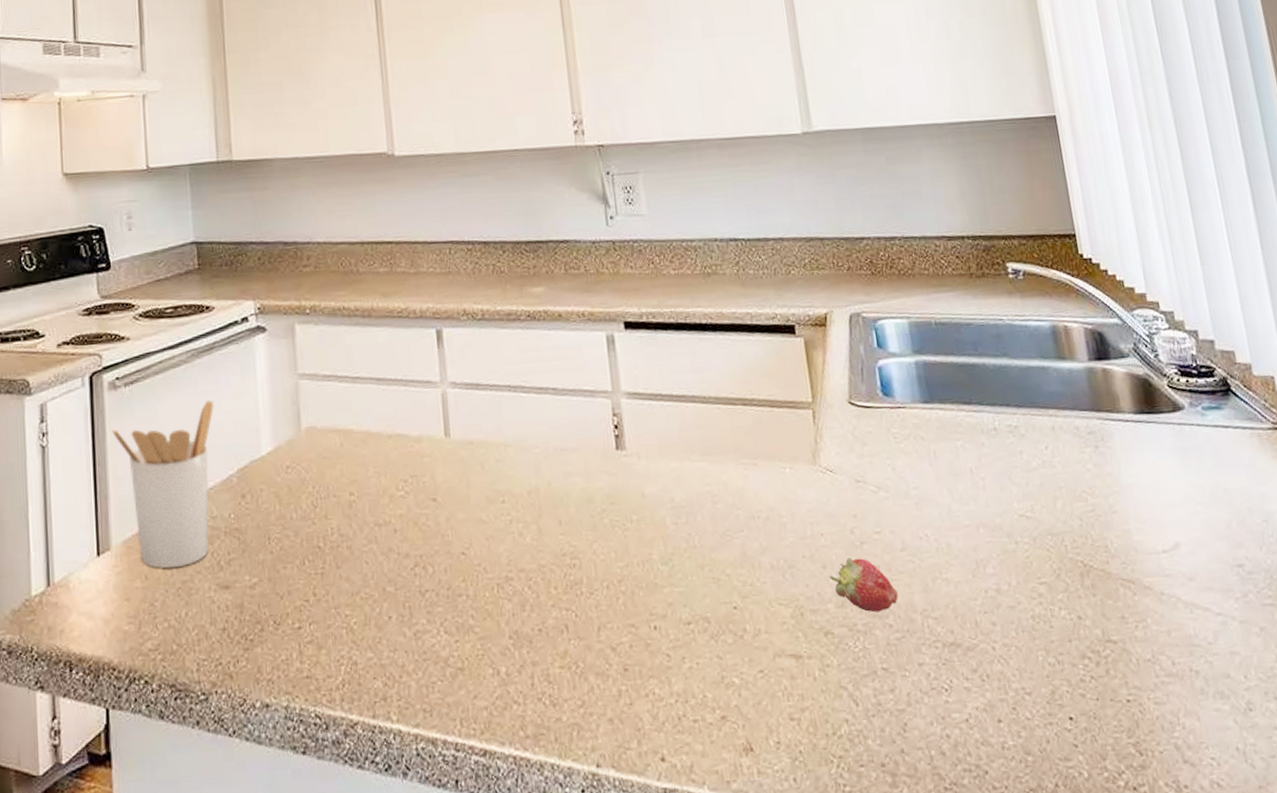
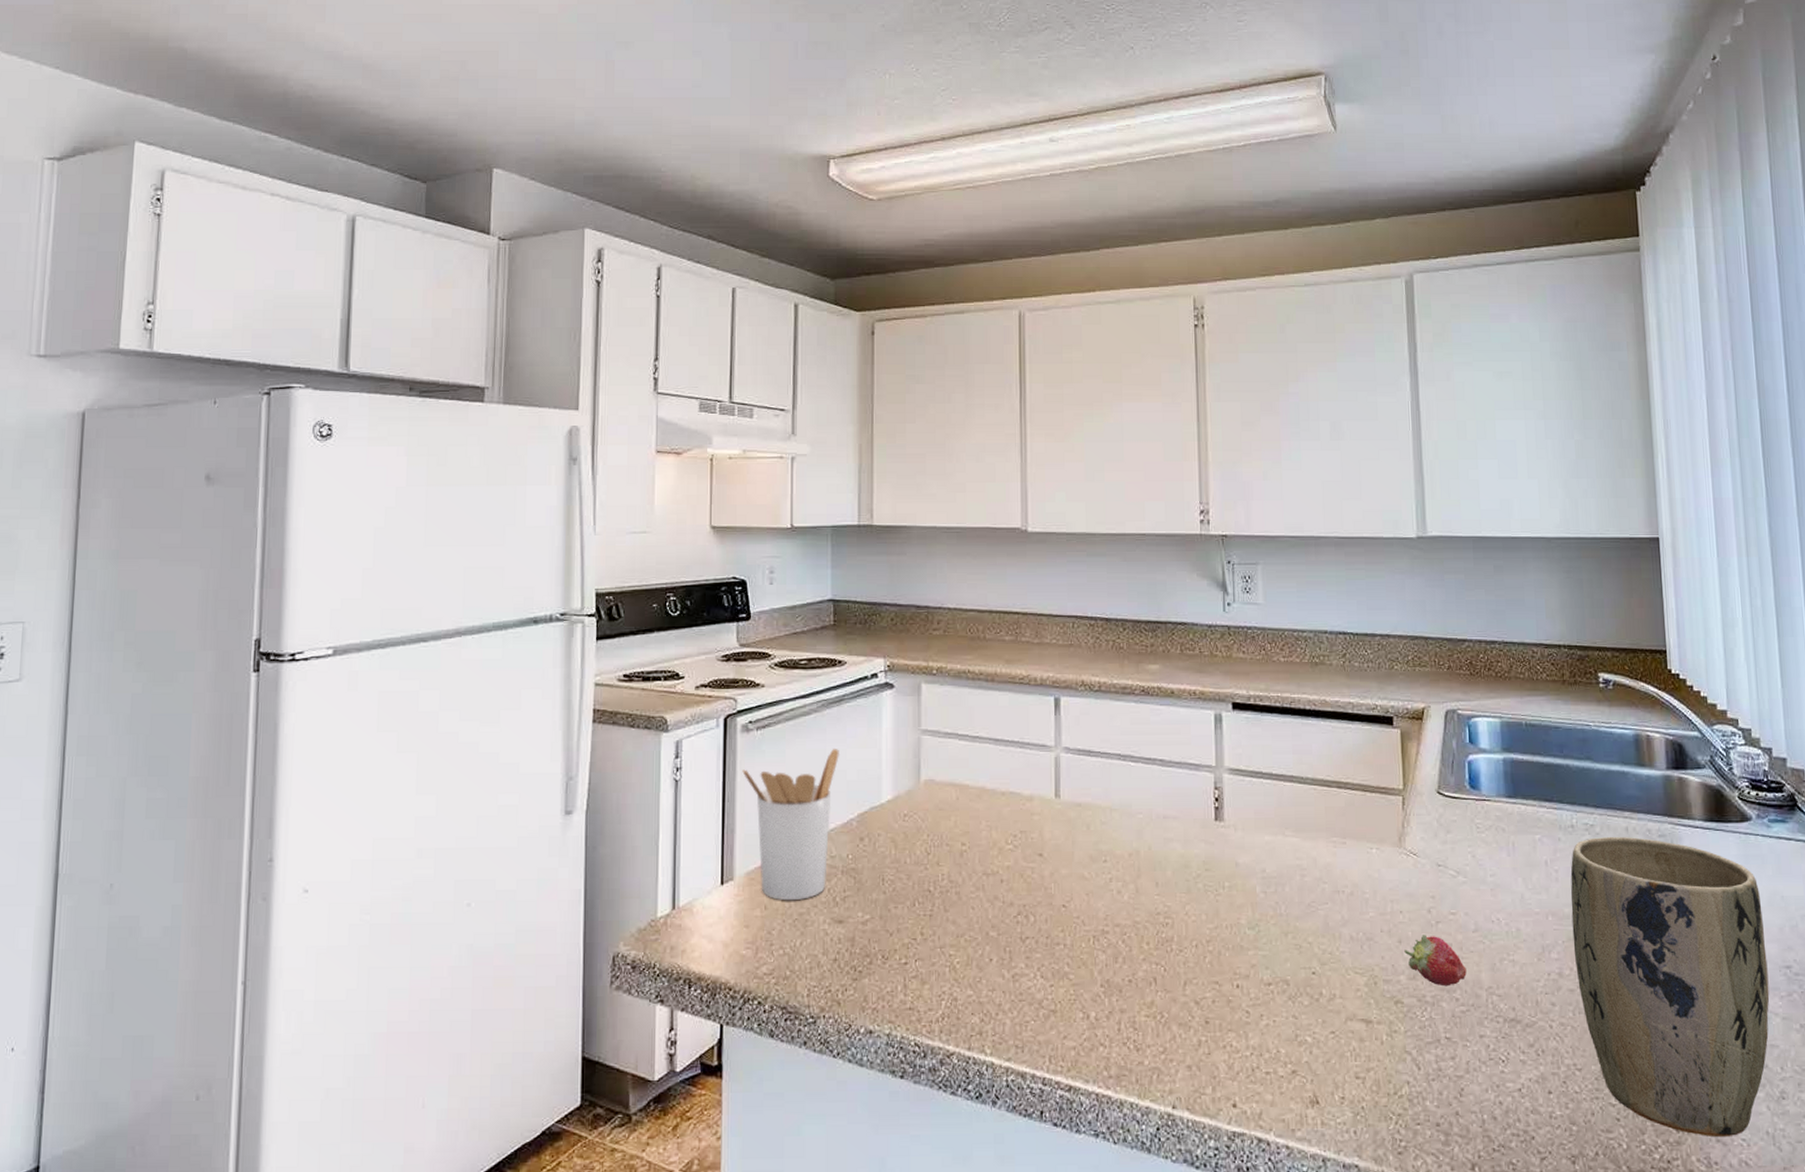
plant pot: none [997,436,1228,758] -> present [1570,837,1770,1138]

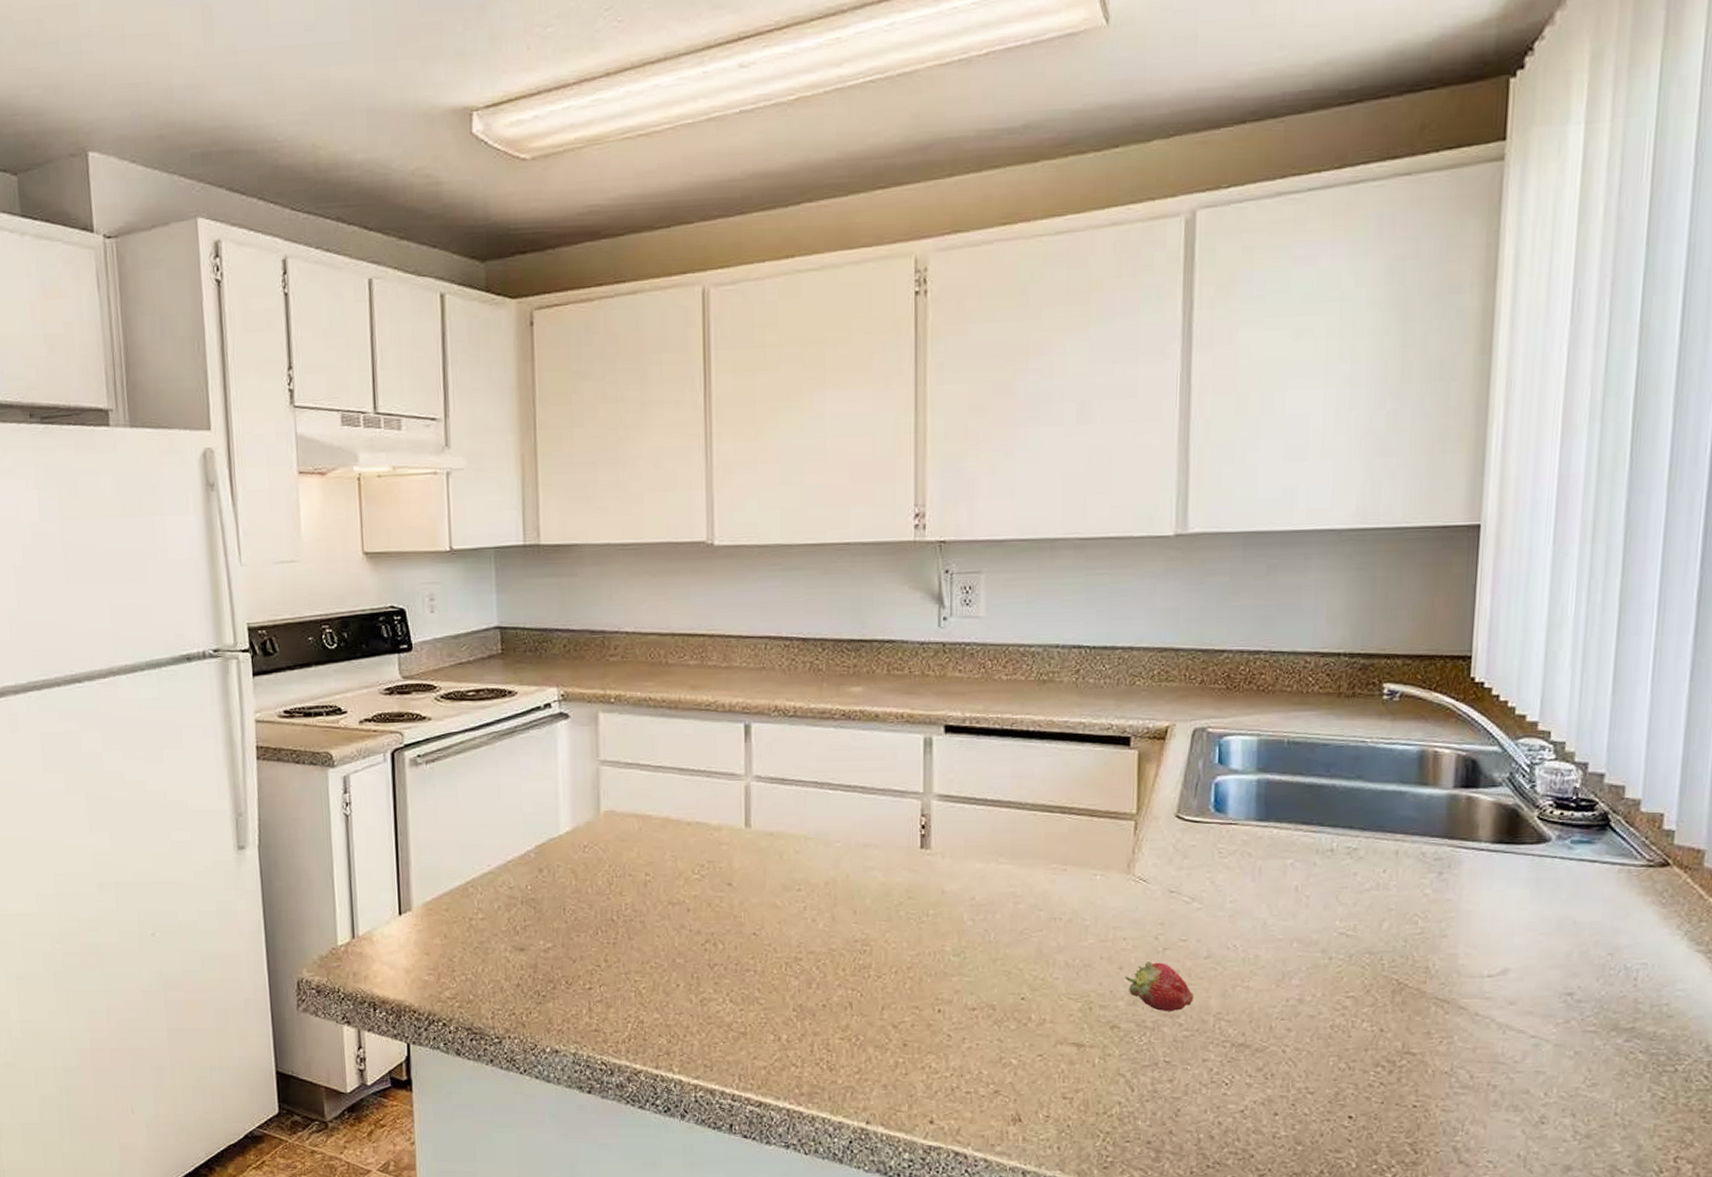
utensil holder: present [742,748,839,900] -> none [413,780,514,929]
plant pot: present [1570,837,1770,1138] -> none [1318,861,1548,1159]

